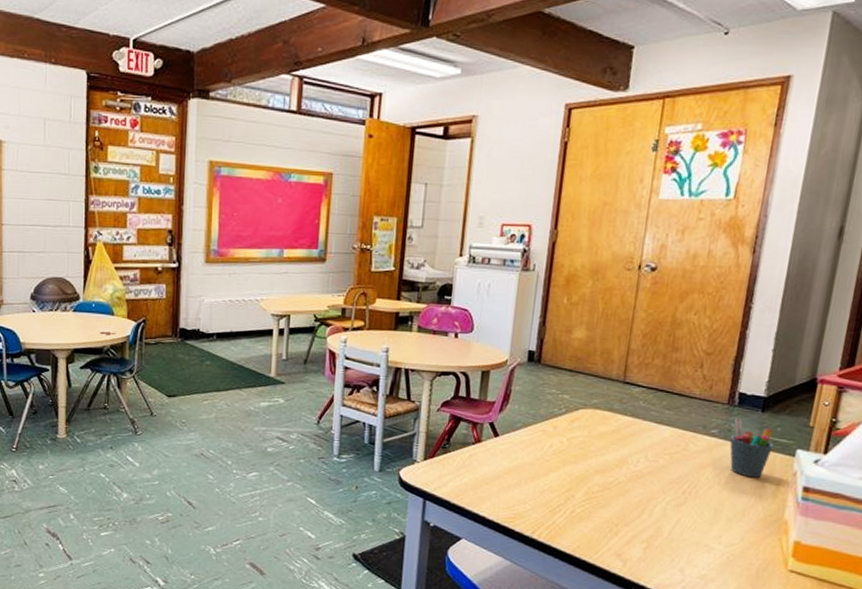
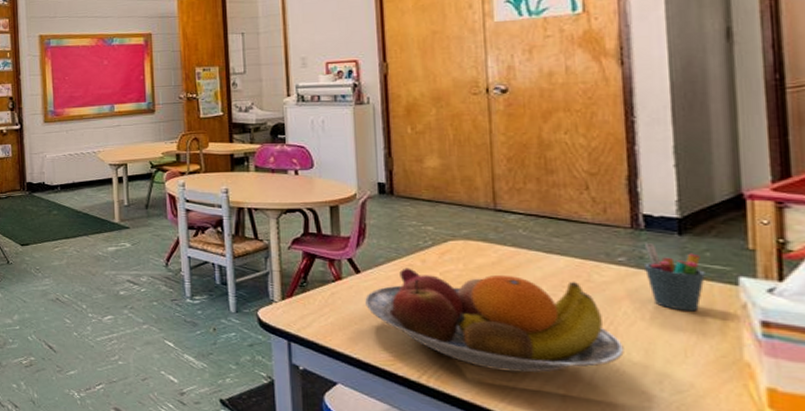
fruit bowl: none [498,433,700,529] -> present [365,268,624,373]

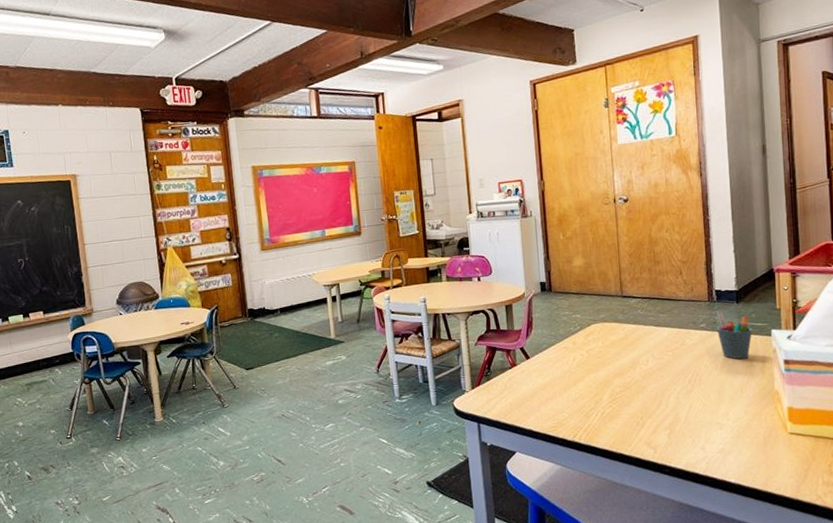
fruit bowl: present [365,268,624,373] -> none [534,346,706,423]

